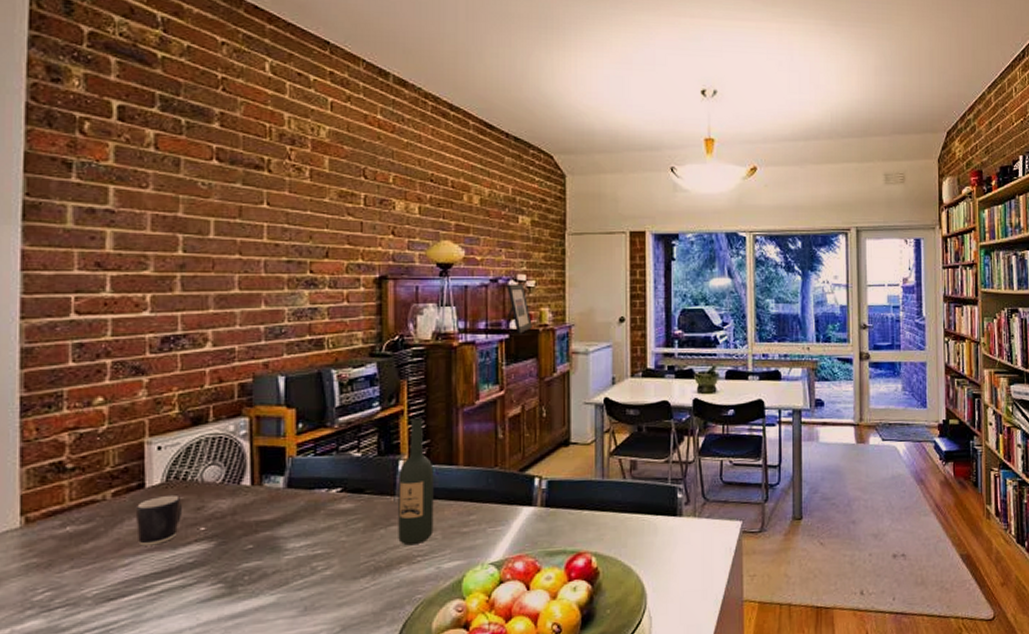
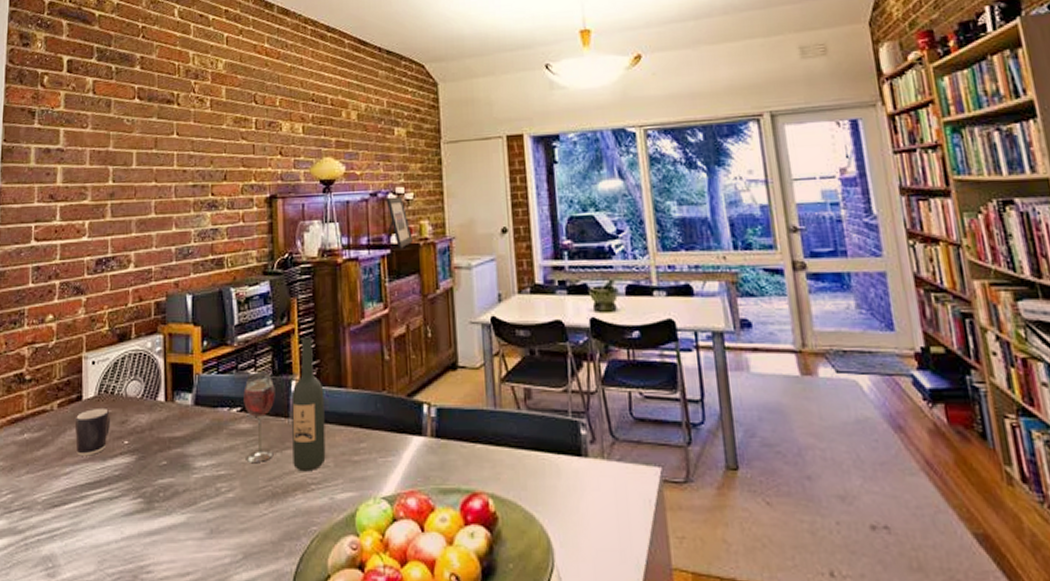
wineglass: none [344,452,381,540] -> present [243,372,275,462]

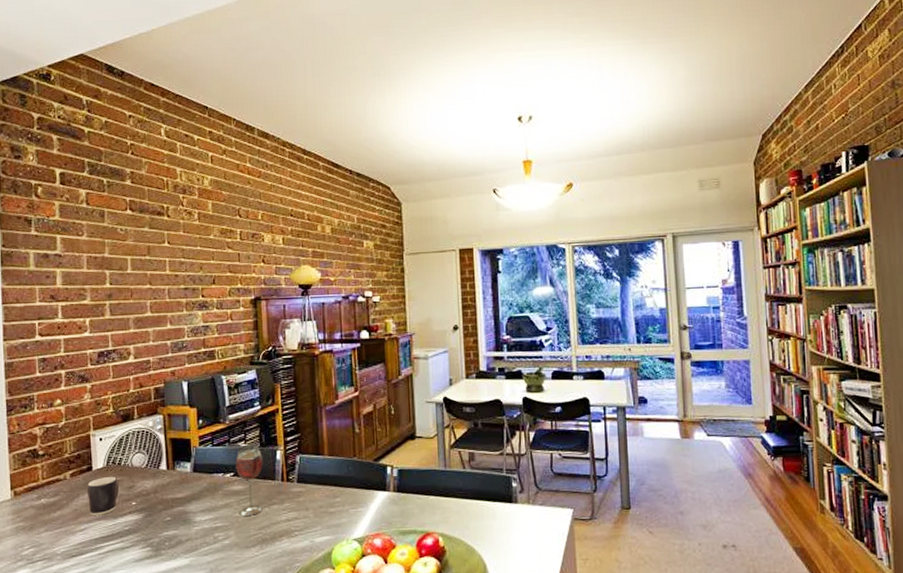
wine bottle: present [292,336,326,472] -> none [277,415,307,522]
picture frame: present [386,196,413,249] -> none [356,299,379,343]

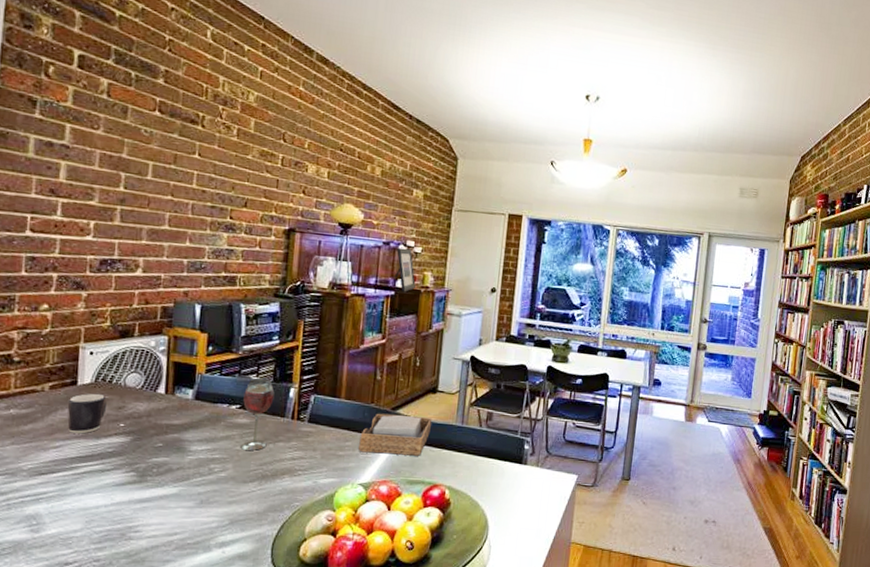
napkin holder: none [348,464,416,507] -> present [358,413,433,456]
picture frame: none [356,299,379,343] -> present [395,248,416,292]

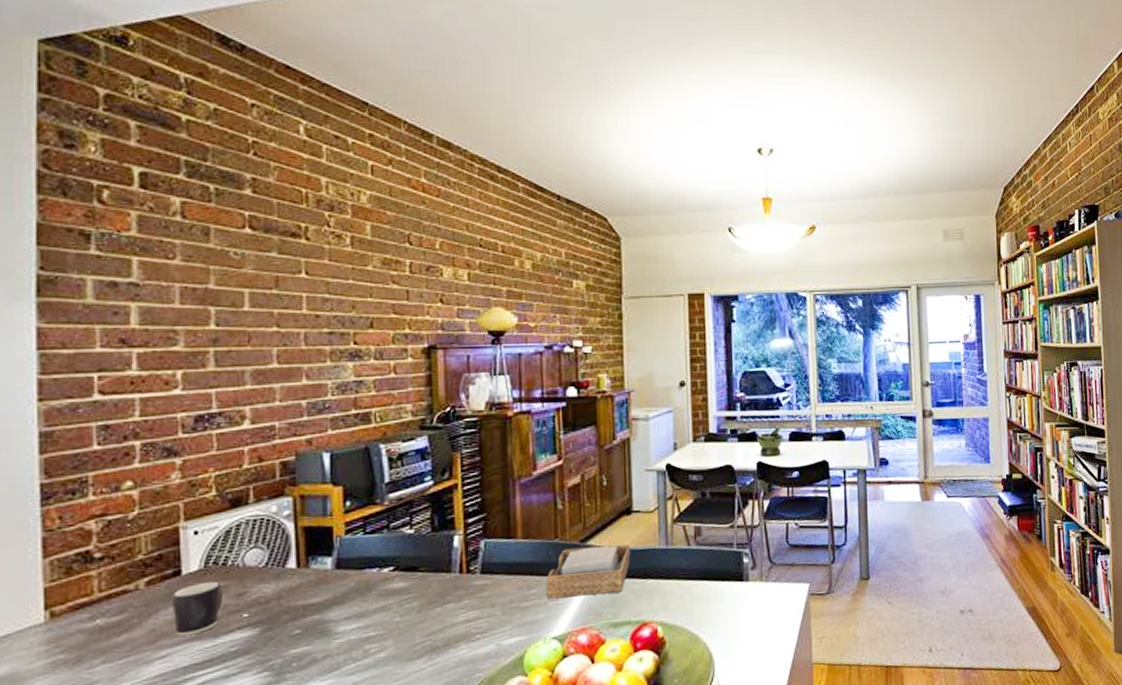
wineglass: present [241,377,275,450] -> none [397,529,435,620]
picture frame: present [395,248,416,292] -> none [562,350,590,402]

